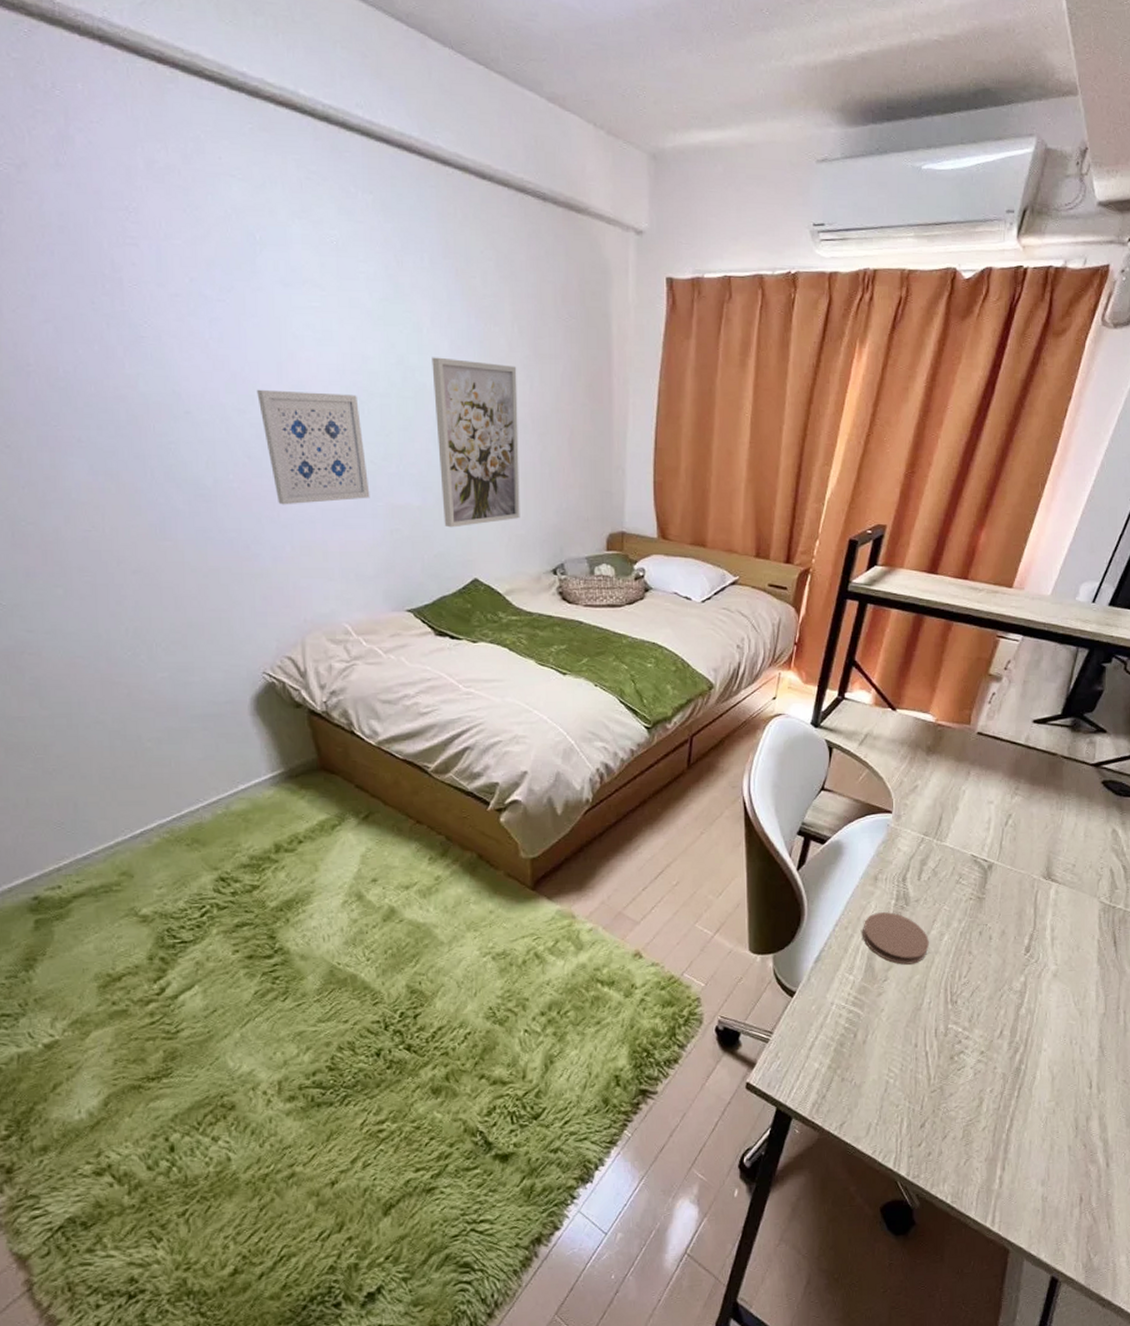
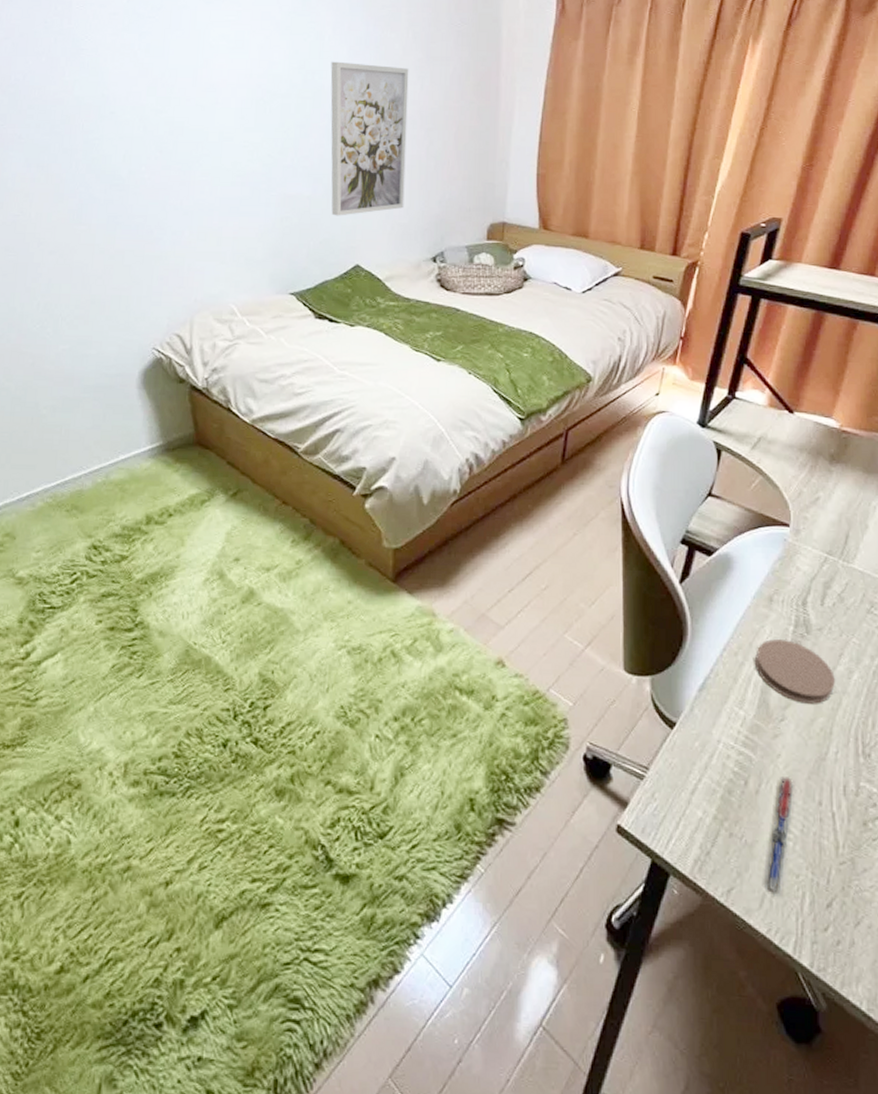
wall art: present [257,389,370,505] -> none [173,92,265,194]
pen: none [870,1027,895,1122] -> present [764,777,794,893]

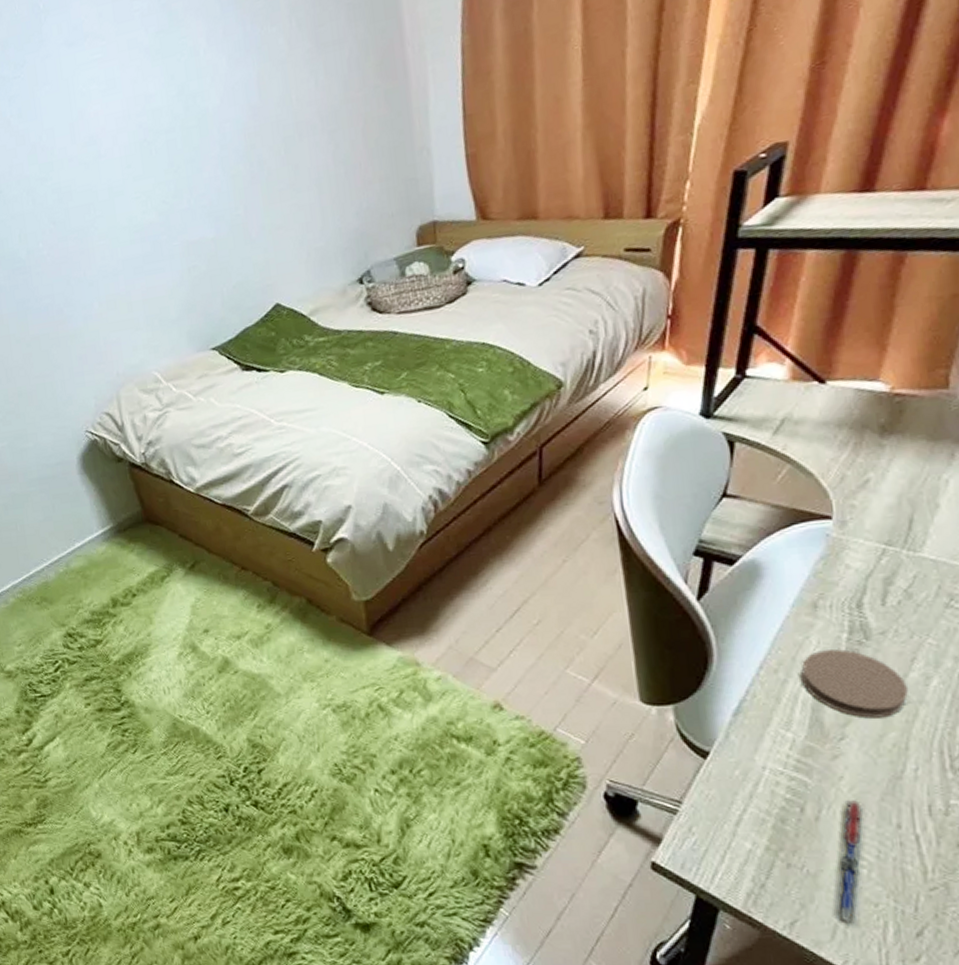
wall art: present [330,61,409,216] -> none [211,64,318,254]

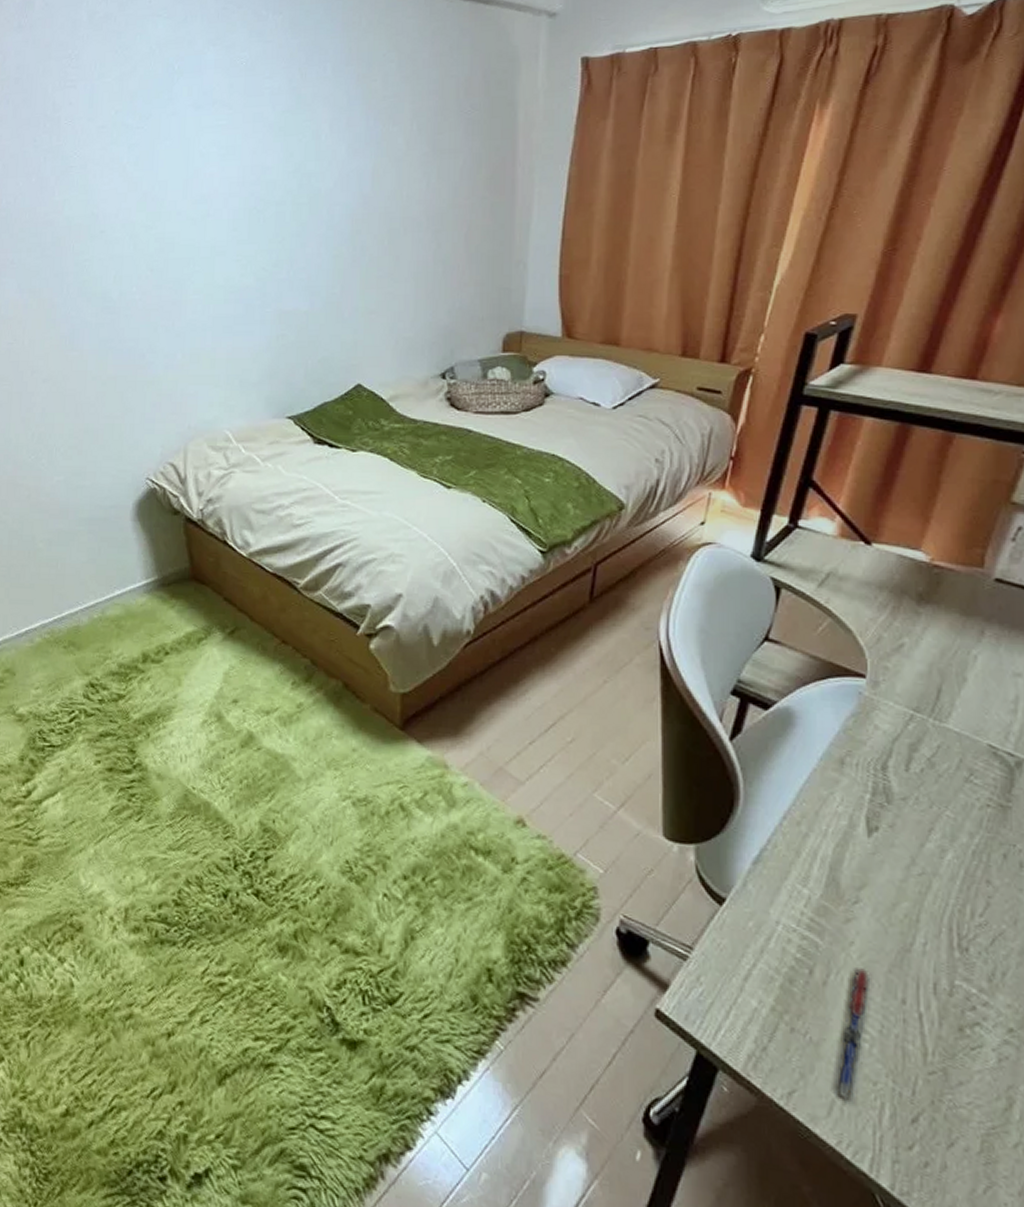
coaster: present [800,649,908,718] -> none [821,808,923,886]

